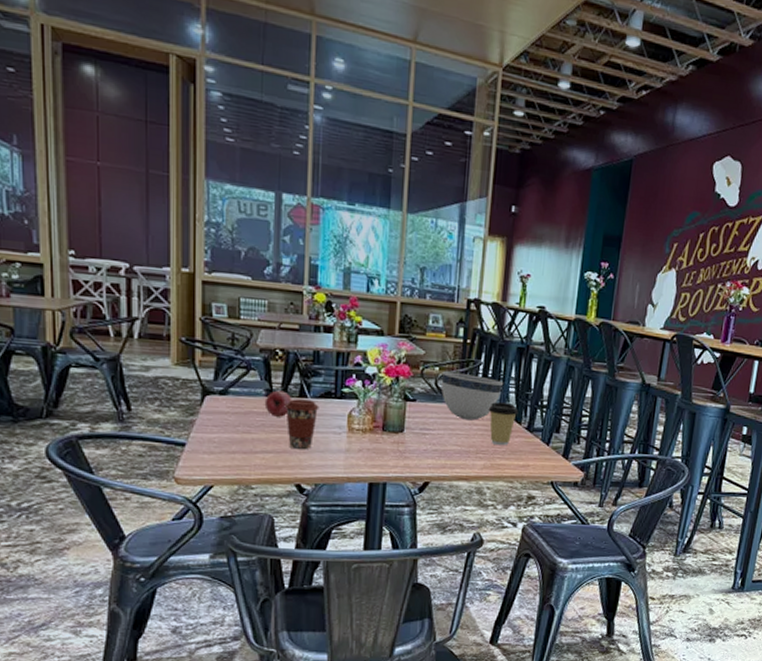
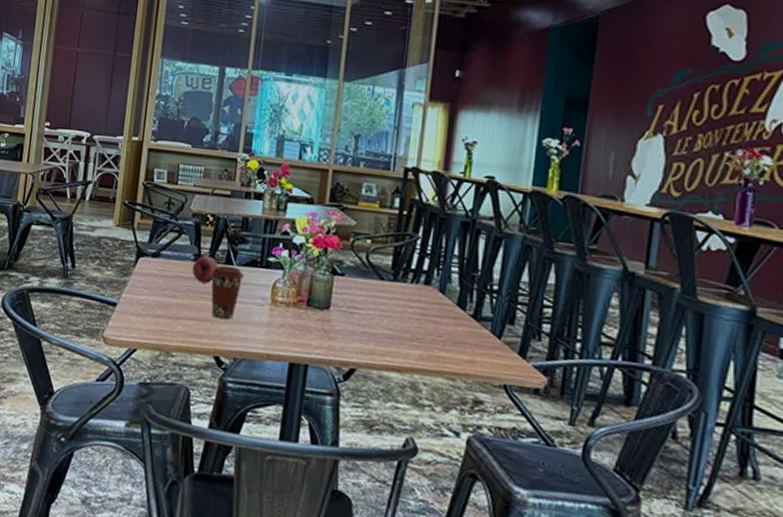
bowl: present [441,371,504,421] -> none [372,244,445,302]
coffee cup: present [488,402,519,446] -> none [426,282,463,335]

